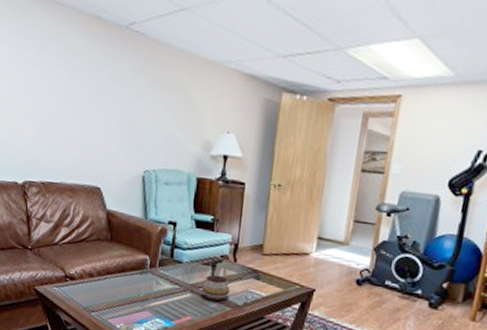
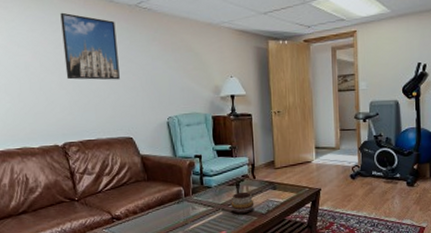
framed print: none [36,25,99,116] -> present [60,12,120,80]

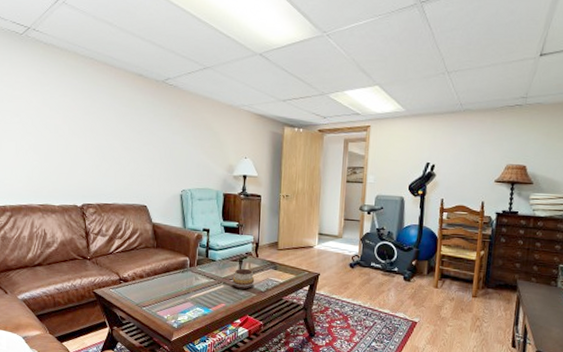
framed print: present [60,12,120,80] -> none [91,81,142,150]

